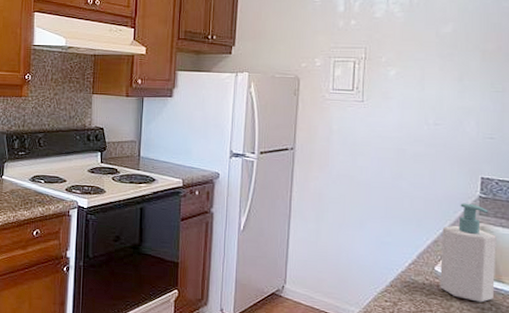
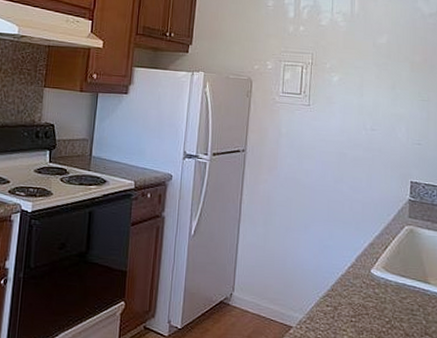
soap bottle: present [440,203,496,303] -> none [375,206,423,304]

